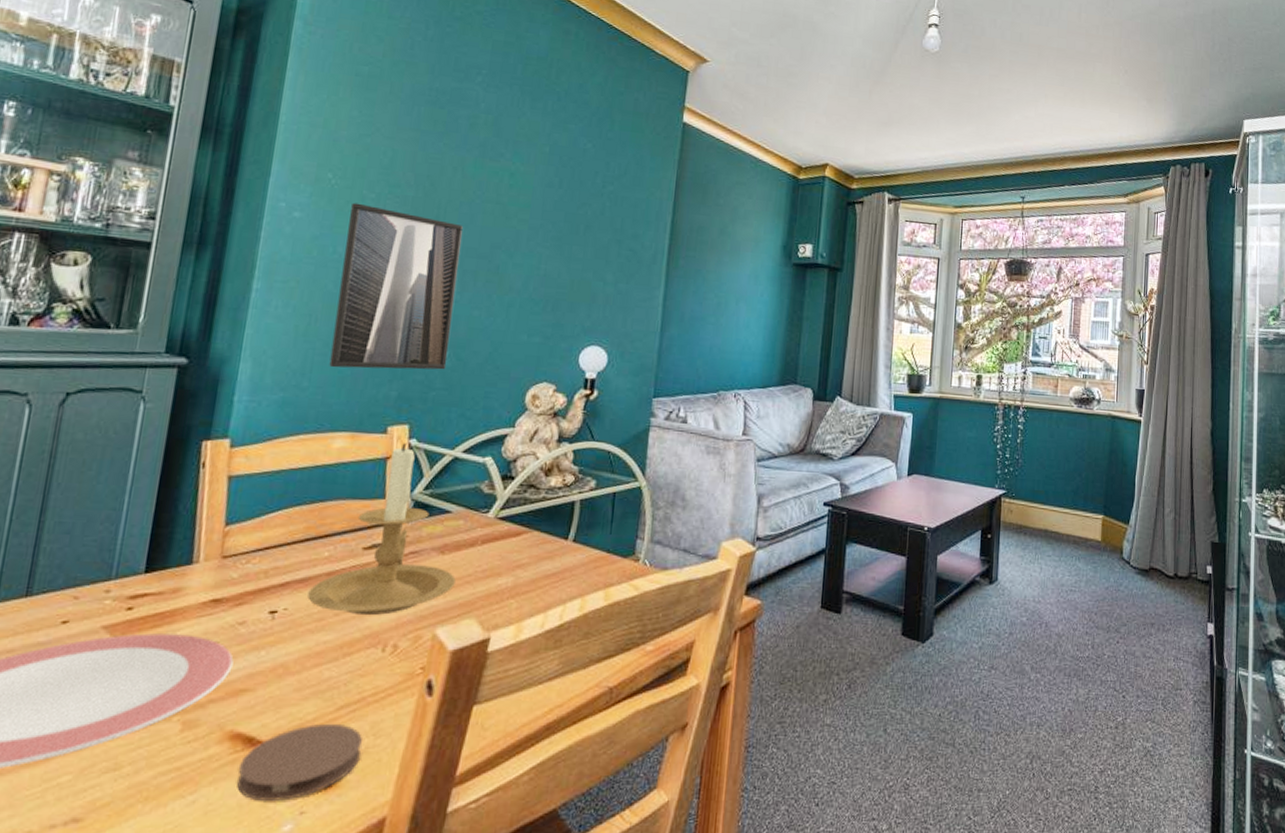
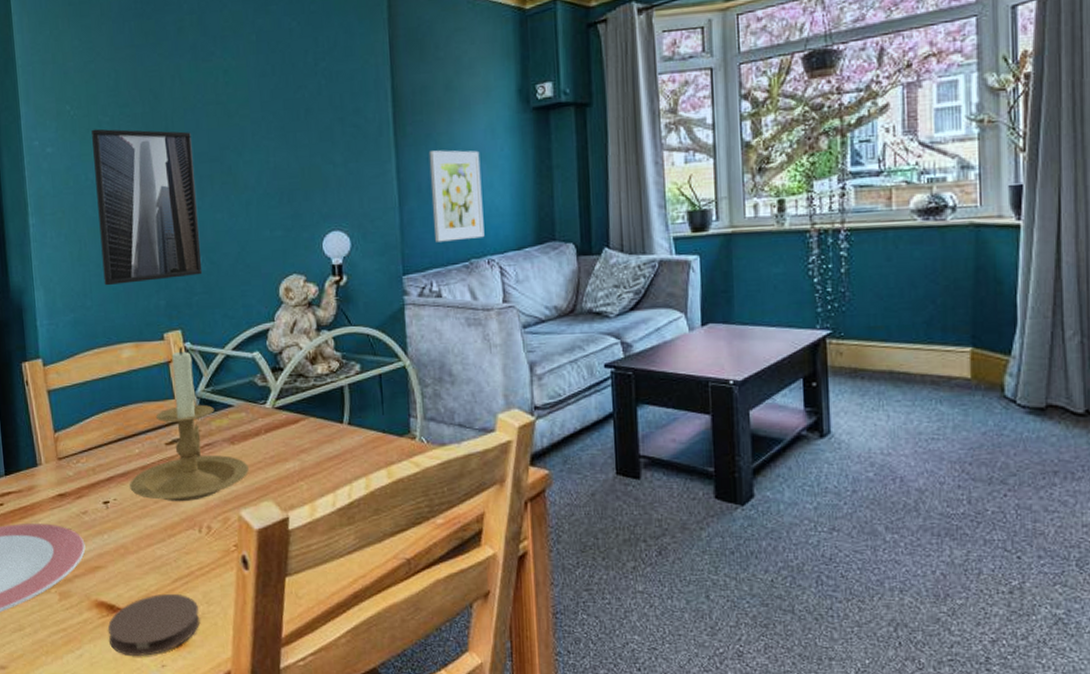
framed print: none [689,285,742,373] -> present [428,150,485,242]

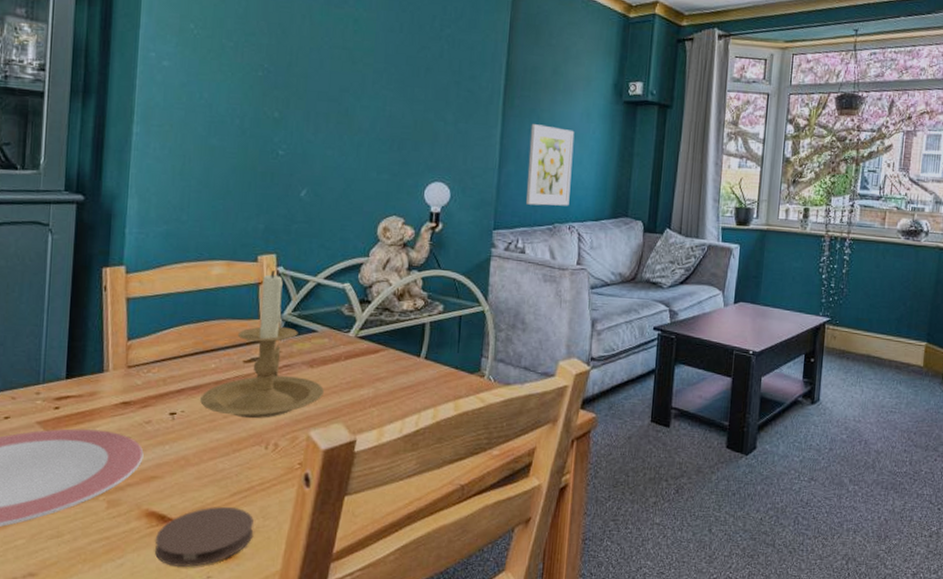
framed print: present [92,128,203,286] -> none [204,51,313,205]

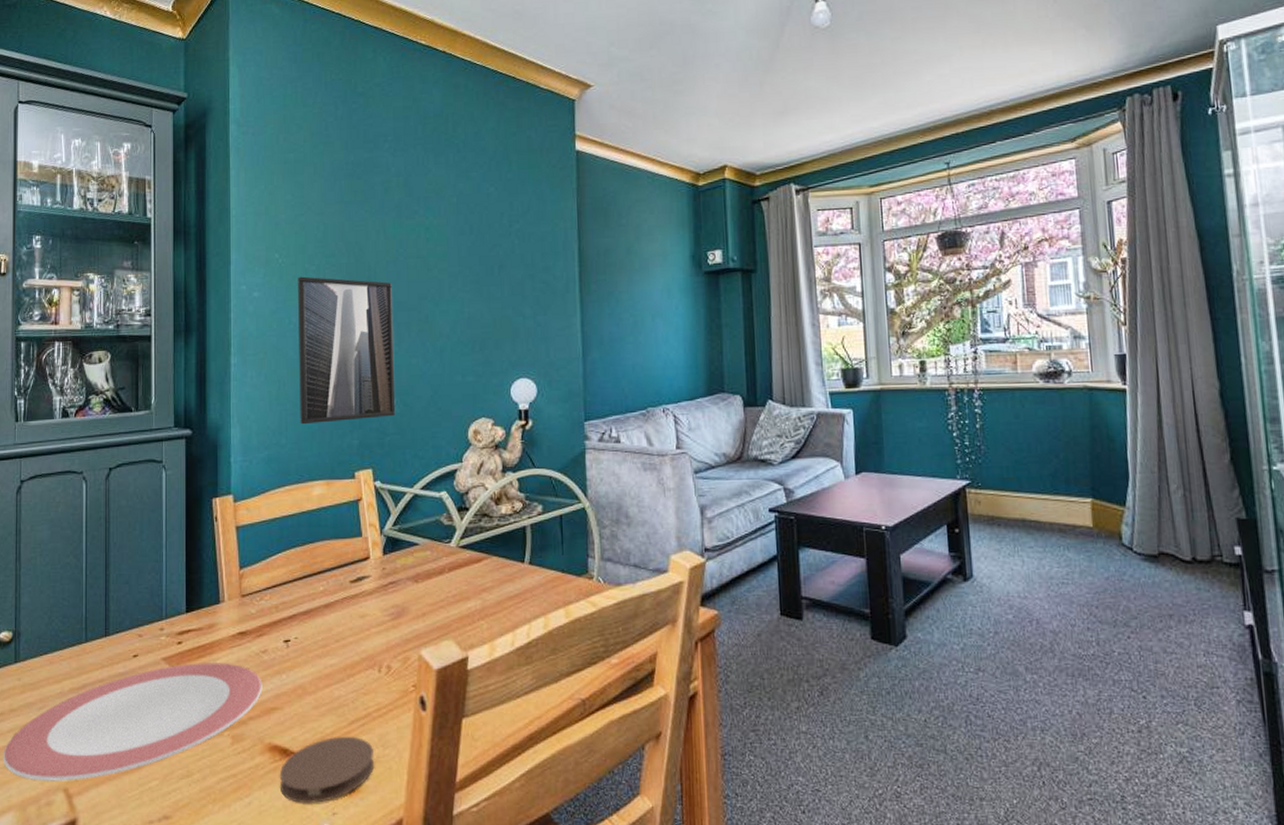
candle holder: present [200,270,324,419] -> none [312,485,431,641]
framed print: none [204,51,313,205] -> present [298,276,396,425]
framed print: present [526,124,575,206] -> none [610,307,660,391]

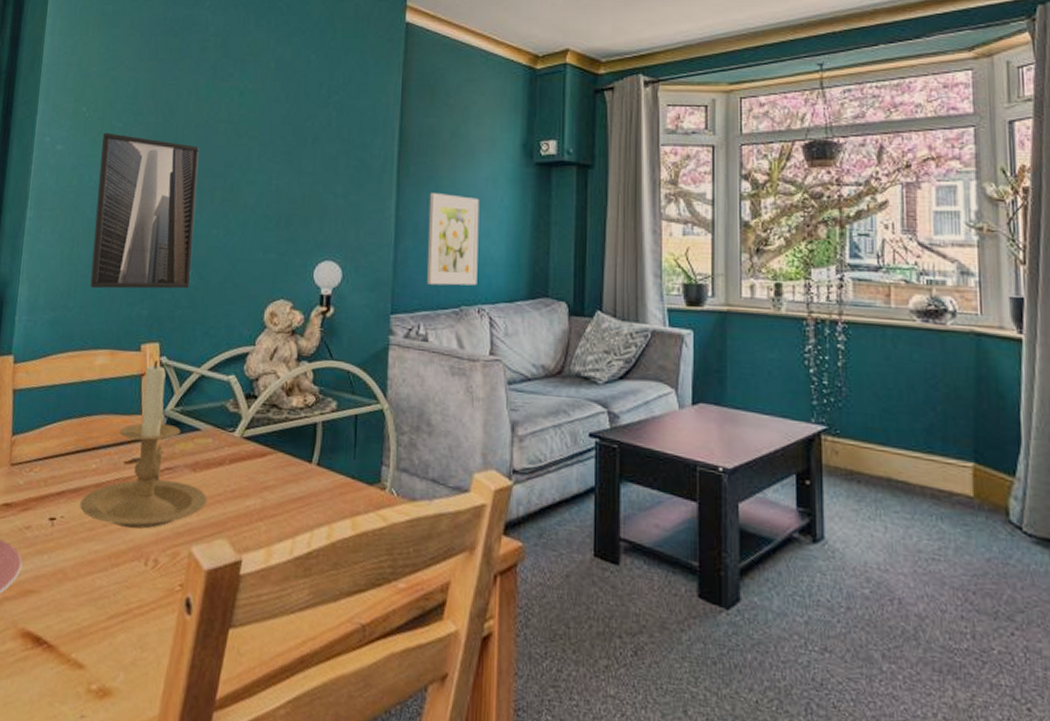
coaster: present [279,736,375,804] -> none [28,630,131,702]
candle holder: none [312,485,431,641] -> present [80,360,207,529]
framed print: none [610,307,660,391] -> present [427,193,480,286]

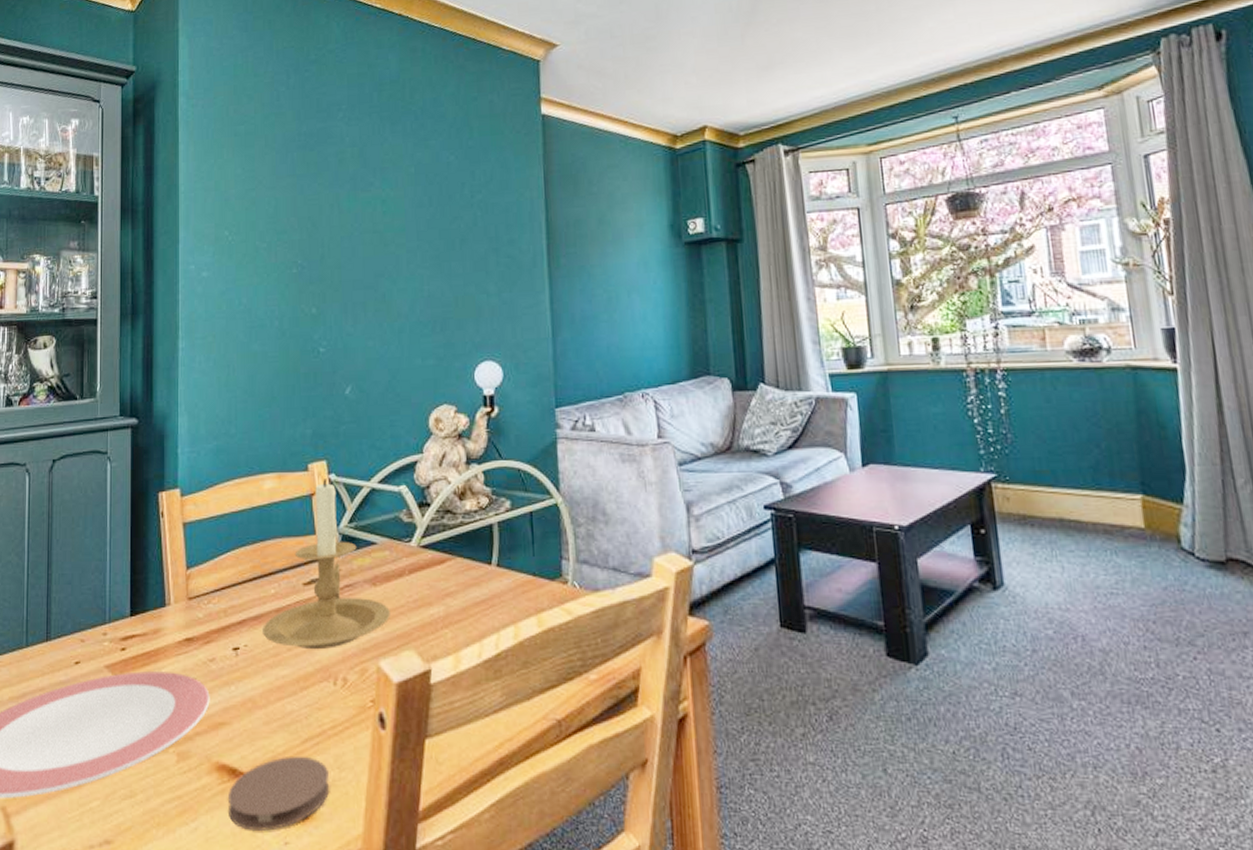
coaster: none [28,630,131,702] -> present [227,755,330,832]
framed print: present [90,132,199,289] -> none [248,254,352,413]
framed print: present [427,193,480,286] -> none [582,282,639,374]

